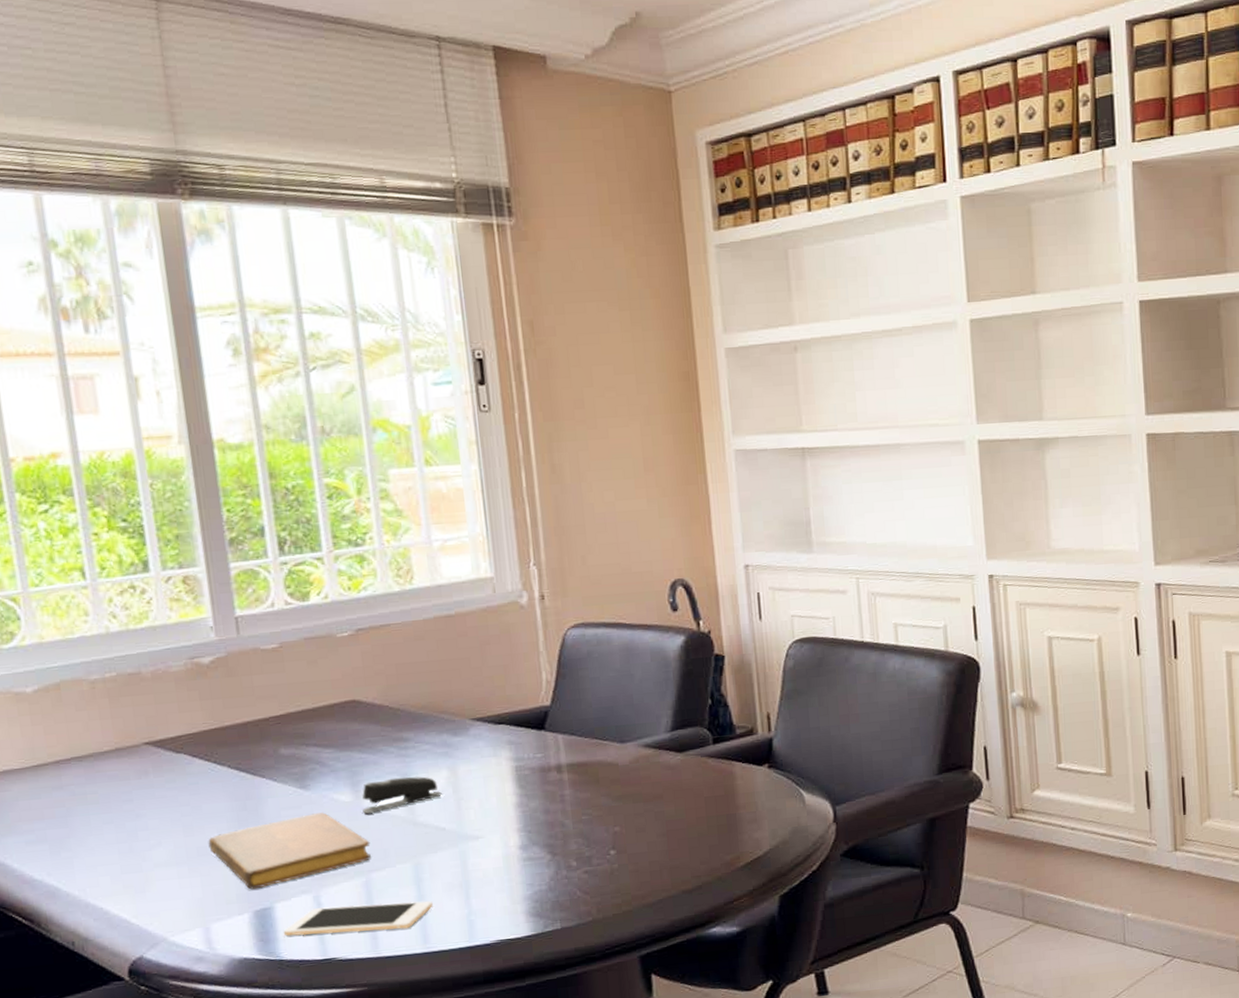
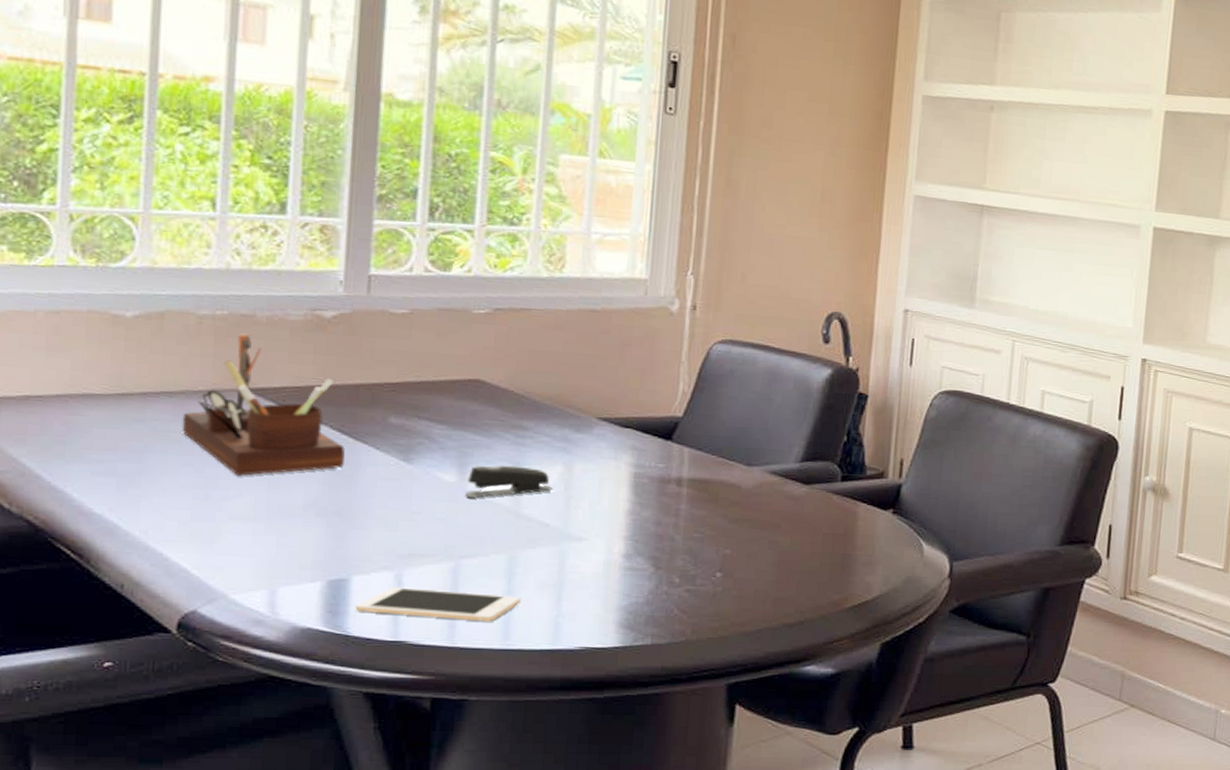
desk organizer: none [94,690,247,825] -> present [182,333,345,476]
notebook: present [208,812,371,890] -> none [292,488,467,558]

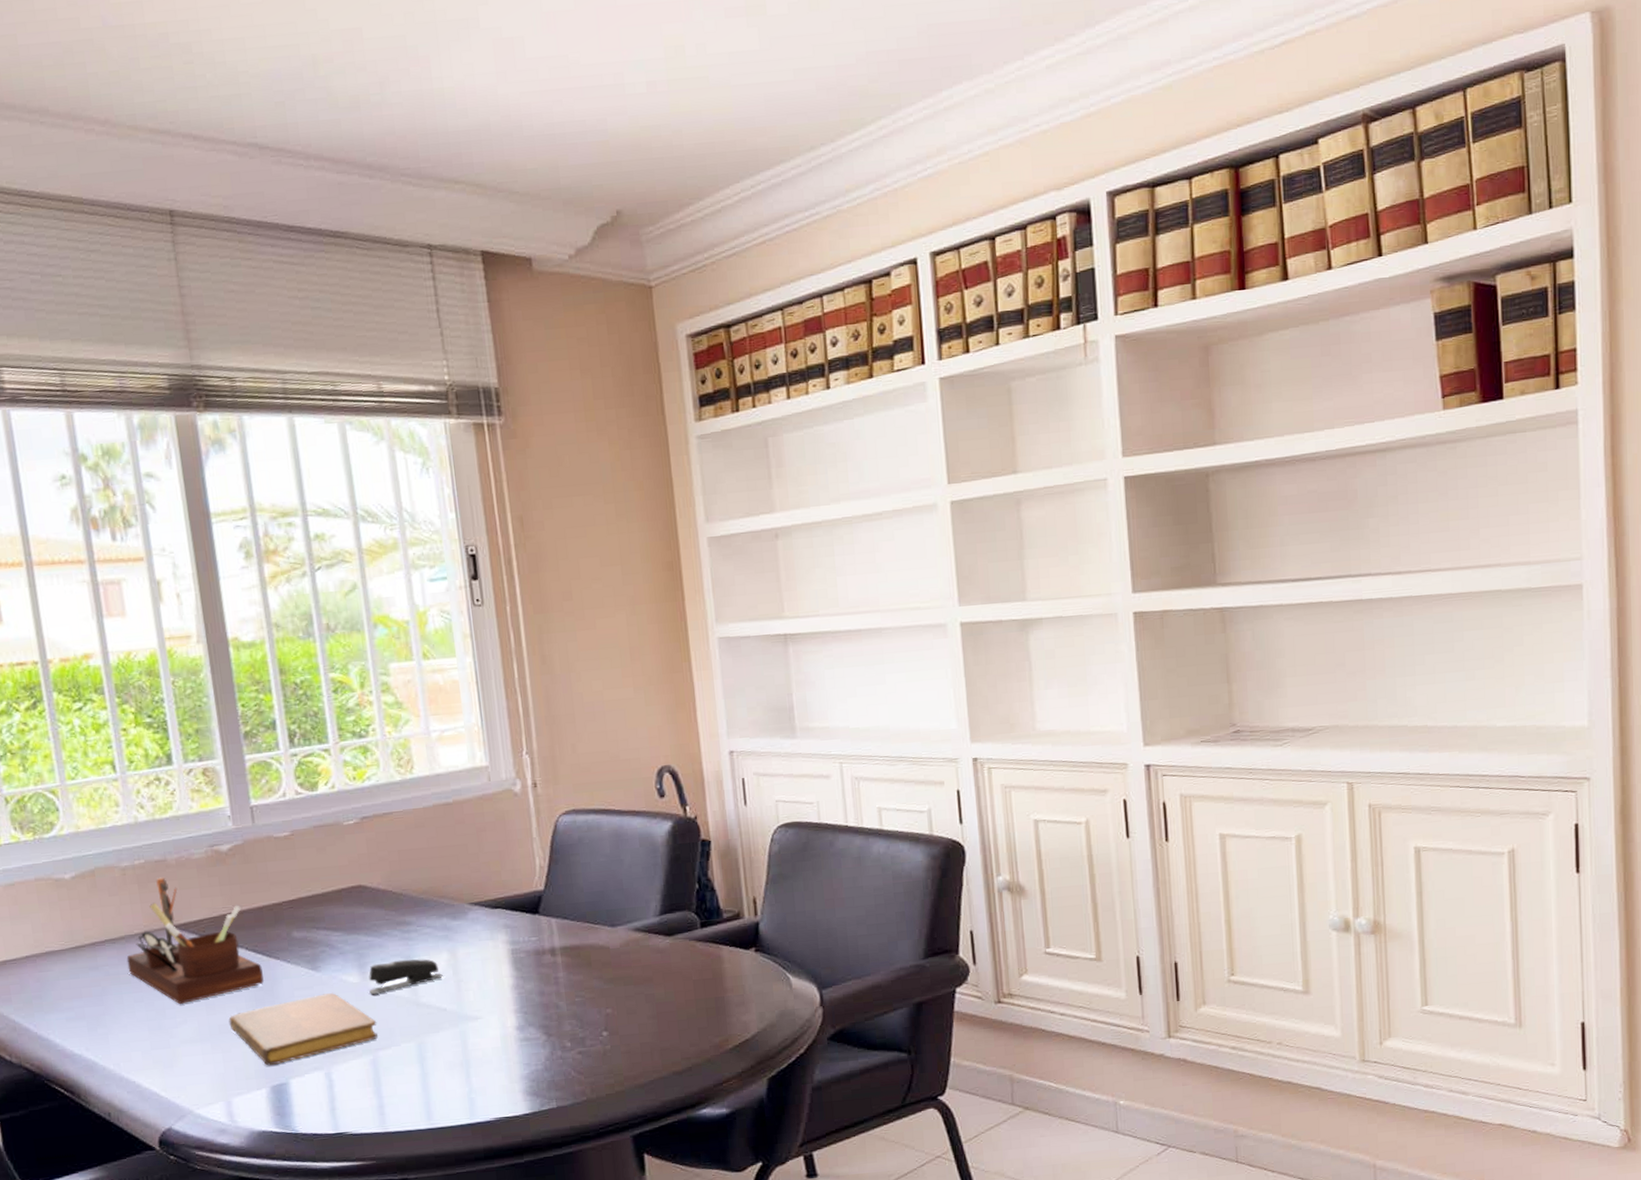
notebook: none [292,488,467,558] -> present [228,993,378,1066]
cell phone: present [355,587,521,622] -> none [298,1078,436,1111]

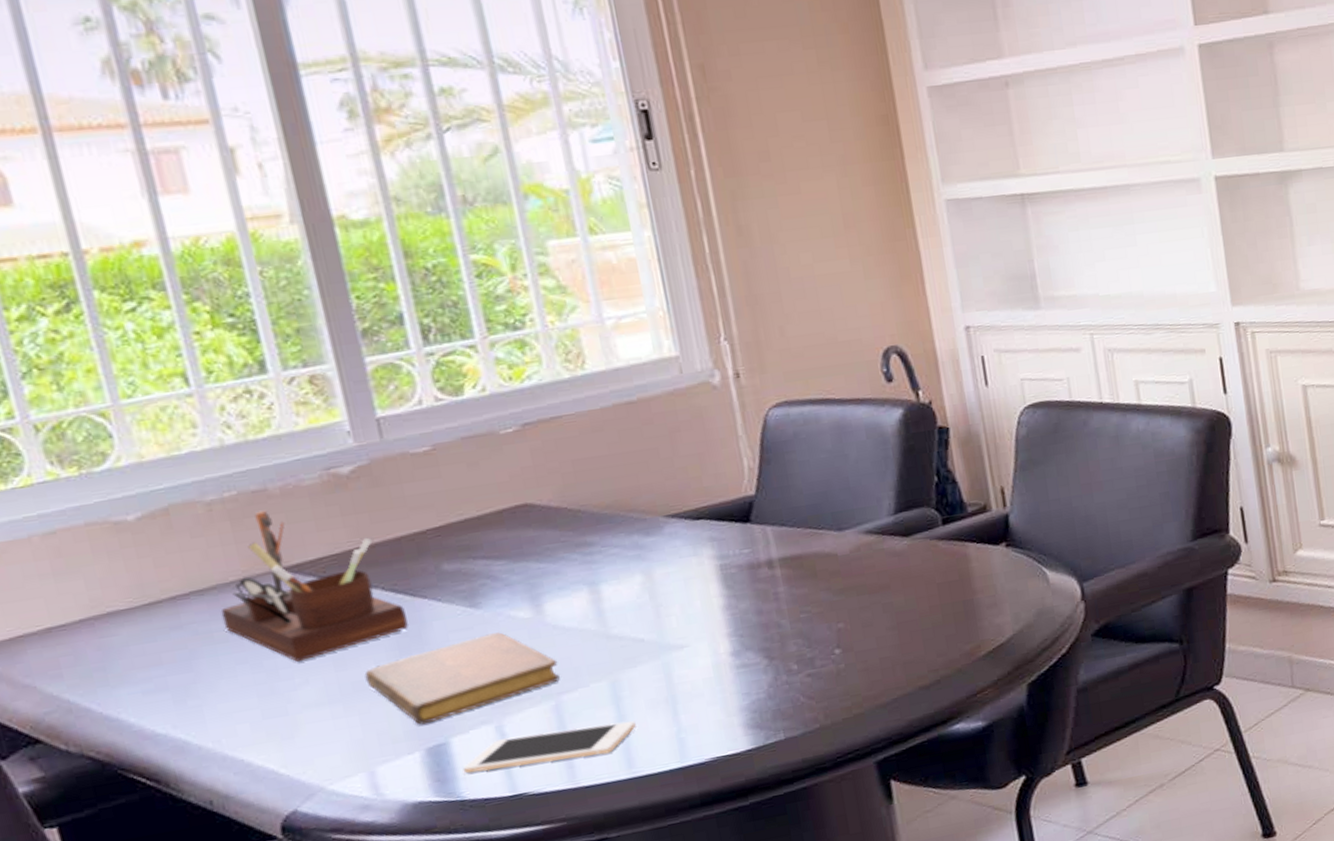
cell phone: none [298,1078,436,1111] -> present [462,721,636,774]
stapler: present [368,959,443,994] -> none [543,583,637,630]

